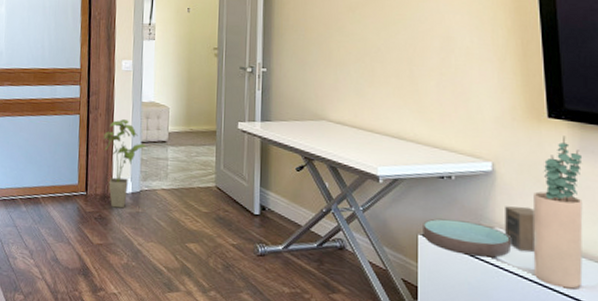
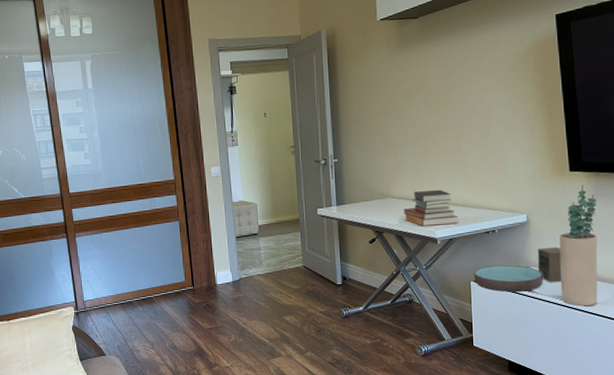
house plant: present [102,119,149,209] -> none [201,220,243,296]
books: none [340,117,406,162] -> present [404,189,458,226]

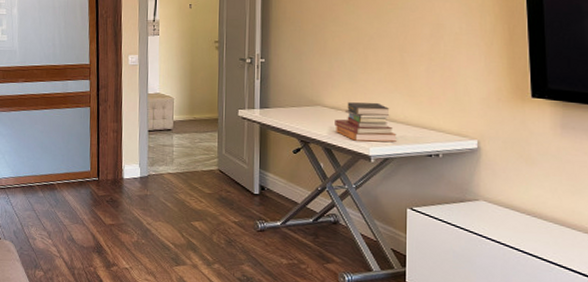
bowl: present [474,265,543,293] -> none [411,193,493,228]
speaker: present [537,246,562,283] -> none [487,180,518,223]
vase: present [559,184,598,307] -> none [514,114,562,255]

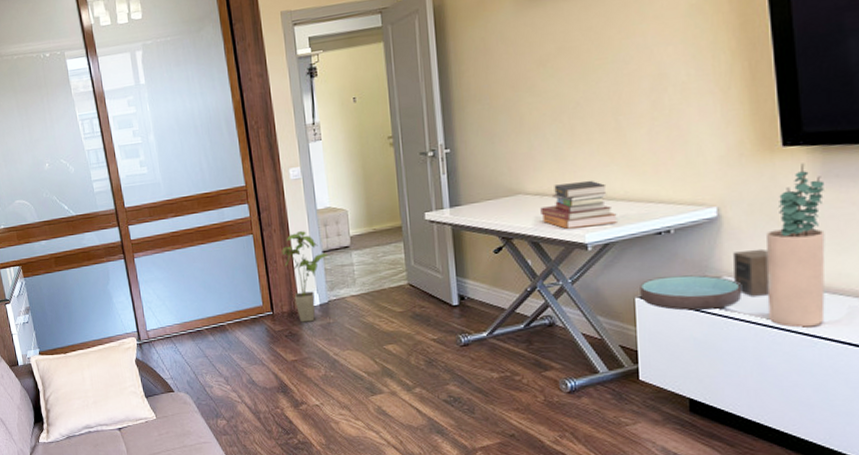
house plant: none [112,110,156,192] -> present [280,231,332,323]
bowl: none [411,193,493,228] -> present [640,275,741,311]
speaker: none [487,180,518,223] -> present [733,248,770,298]
vase: none [514,114,562,255] -> present [766,163,826,328]

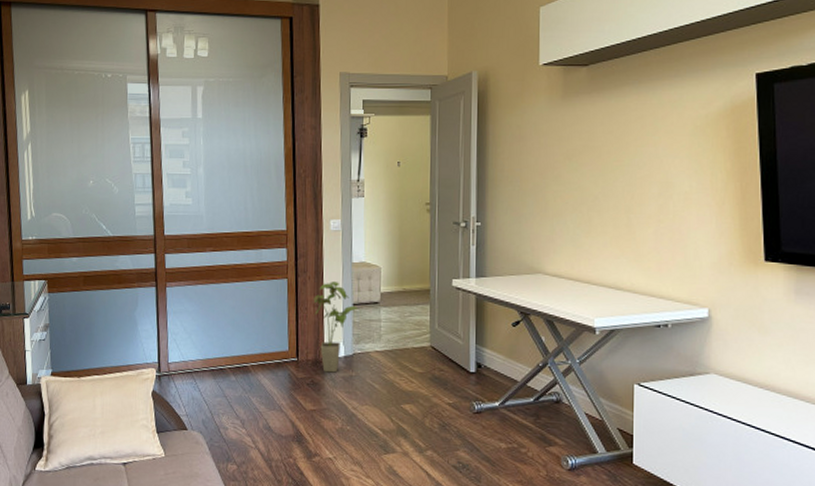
books: present [540,180,617,229] -> none [557,269,623,313]
bowl: present [640,275,741,311] -> none [639,367,725,404]
speaker: present [733,248,770,298] -> none [718,351,750,397]
vase: present [766,163,826,328] -> none [746,278,796,430]

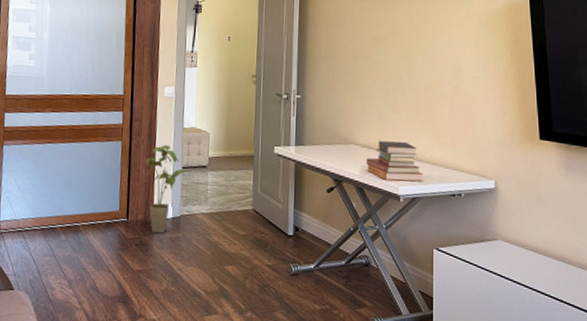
books: none [557,269,623,313] -> present [366,141,423,182]

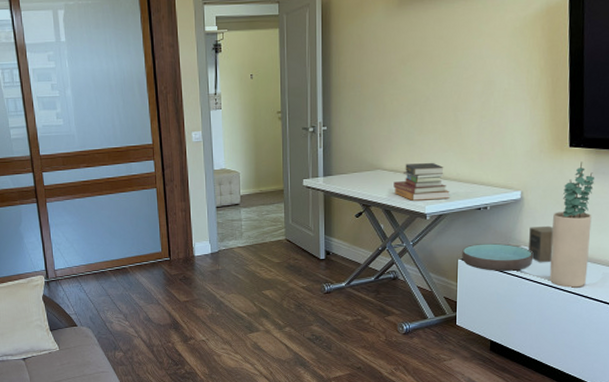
house plant: present [144,145,190,234] -> none [180,188,224,268]
bowl: none [437,233,510,268] -> present [462,243,532,272]
speaker: none [505,220,531,262] -> present [528,225,554,263]
vase: none [528,155,569,293] -> present [549,161,594,288]

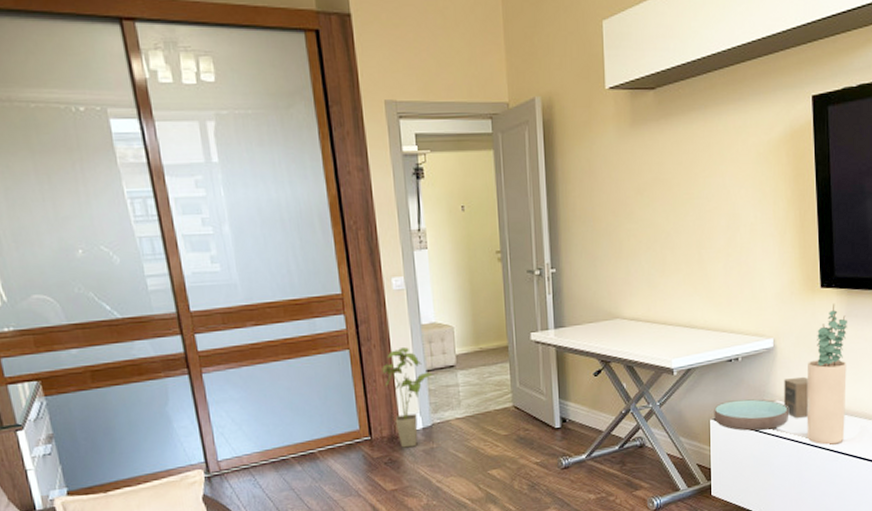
house plant: none [180,188,224,268] -> present [380,347,436,448]
books: present [394,162,450,201] -> none [635,308,698,354]

